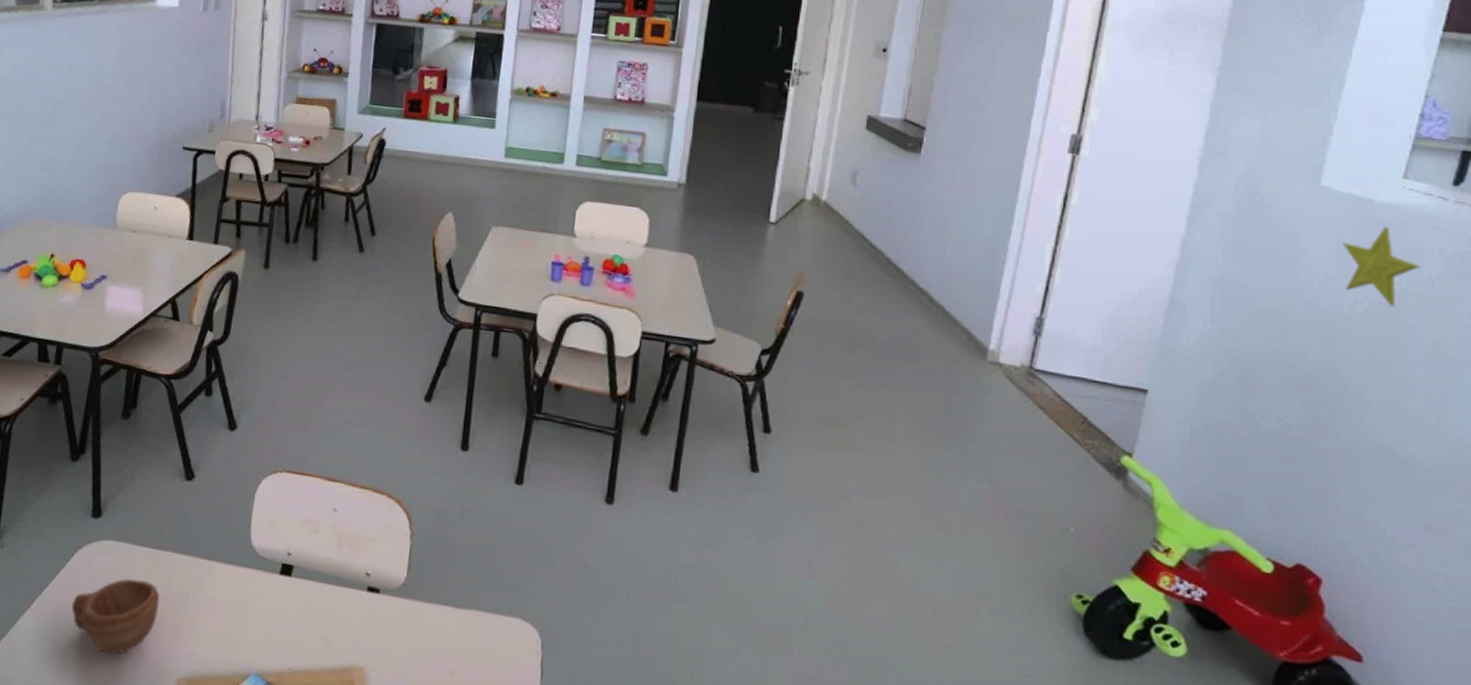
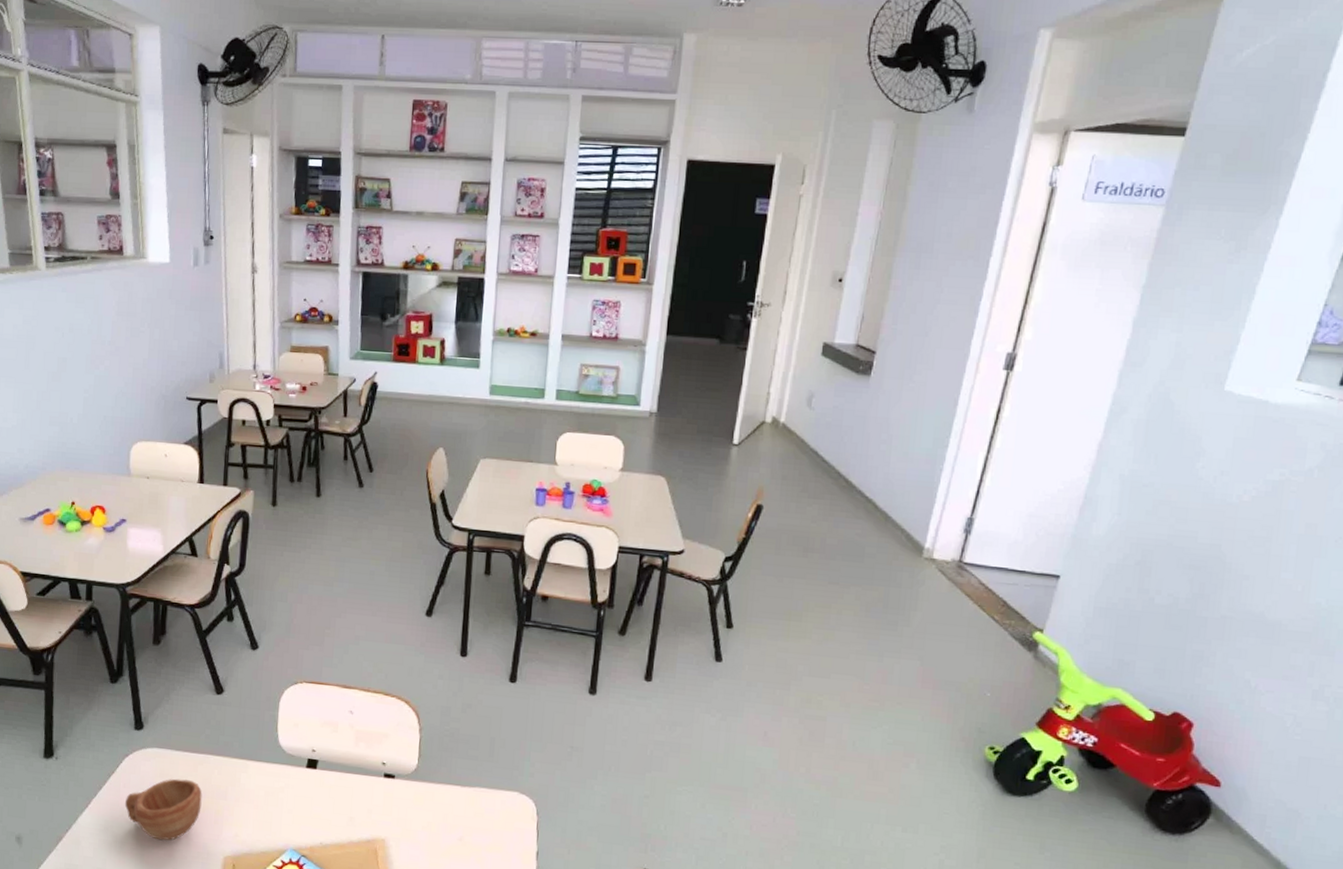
decorative star: present [1342,226,1420,307] -> none [1236,424,1303,495]

